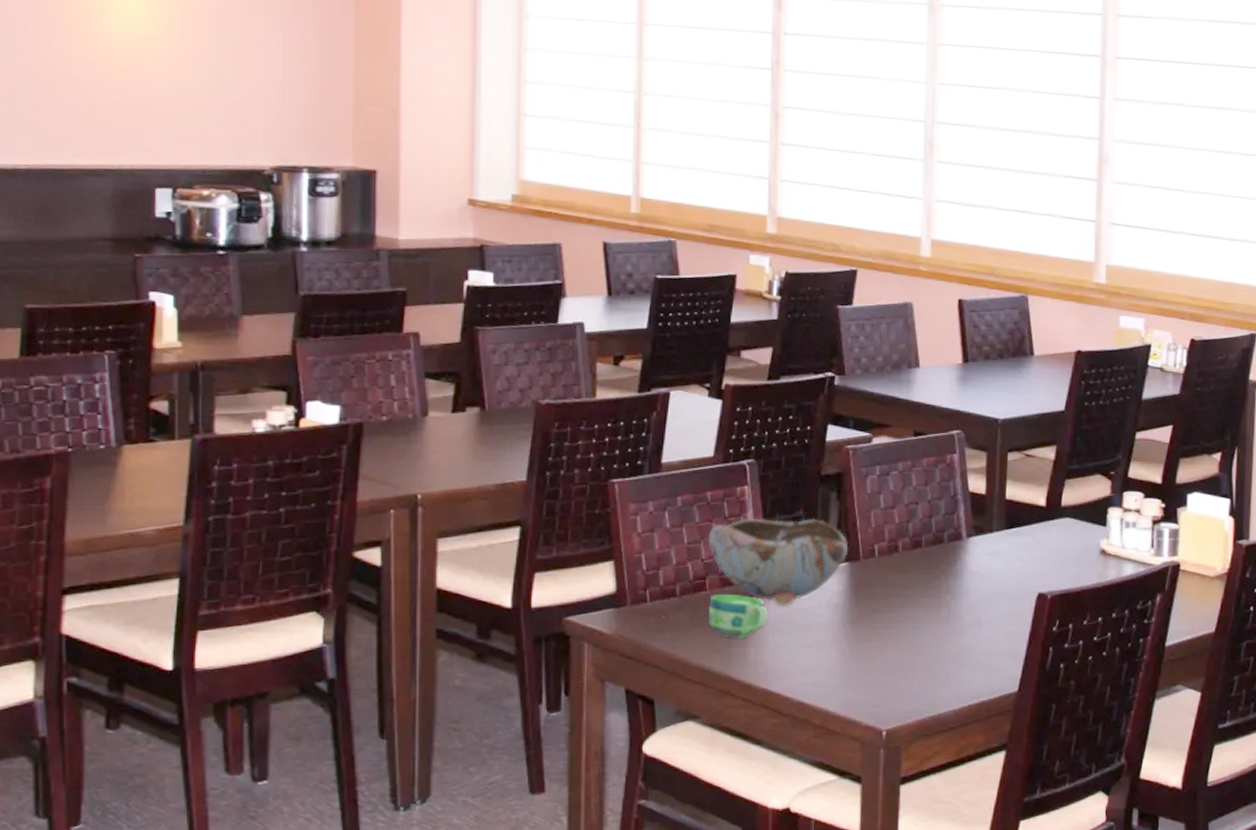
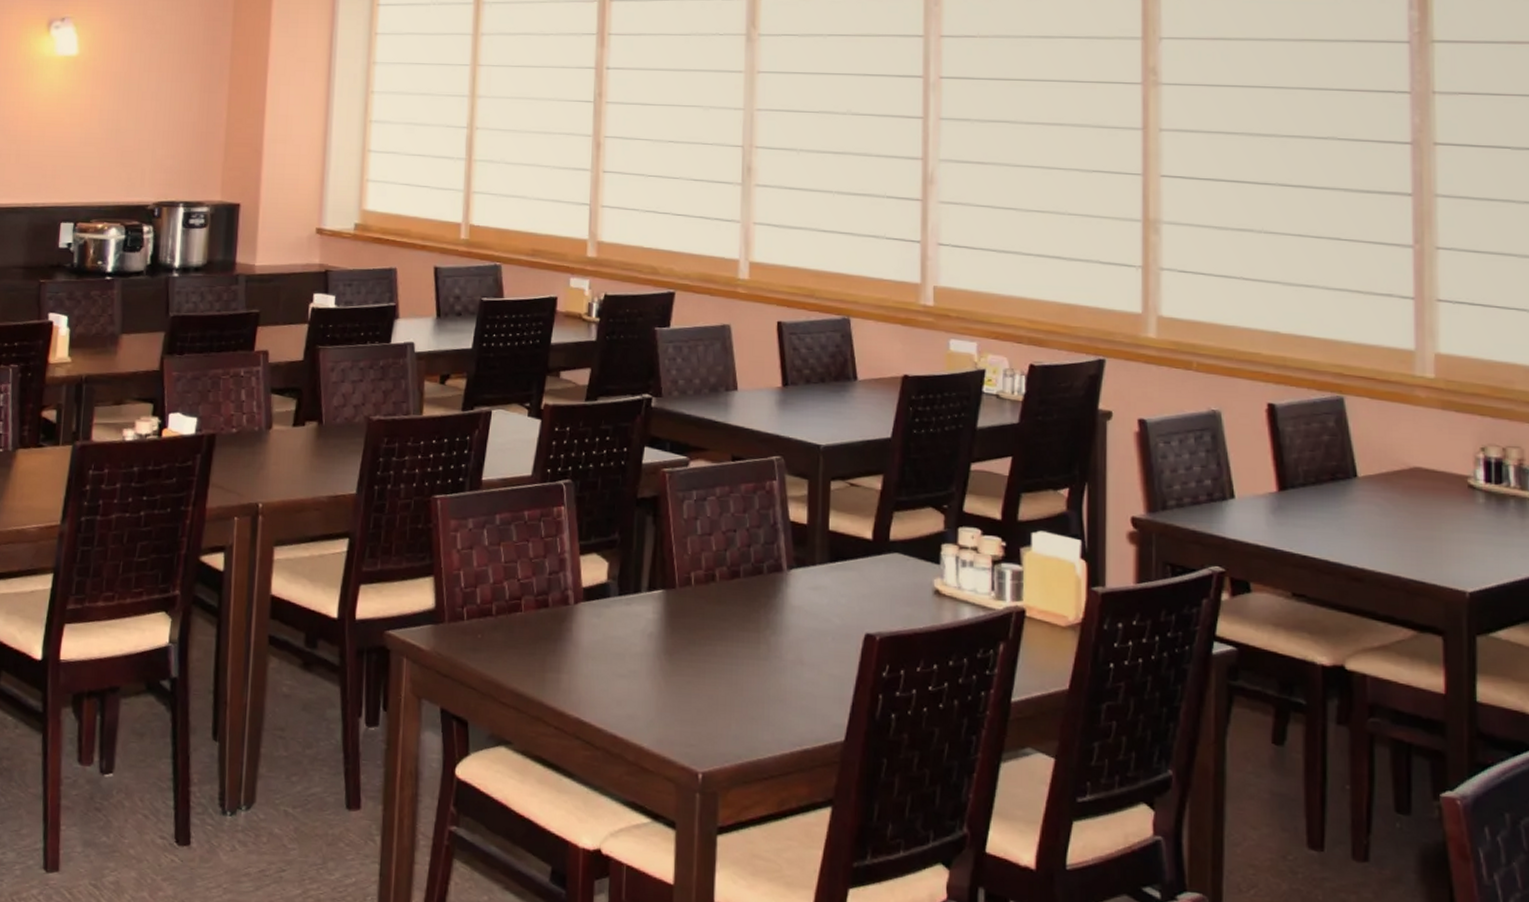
bowl: present [708,518,849,607] -> none [524,539,664,633]
cup: present [709,594,767,639] -> none [523,616,582,664]

